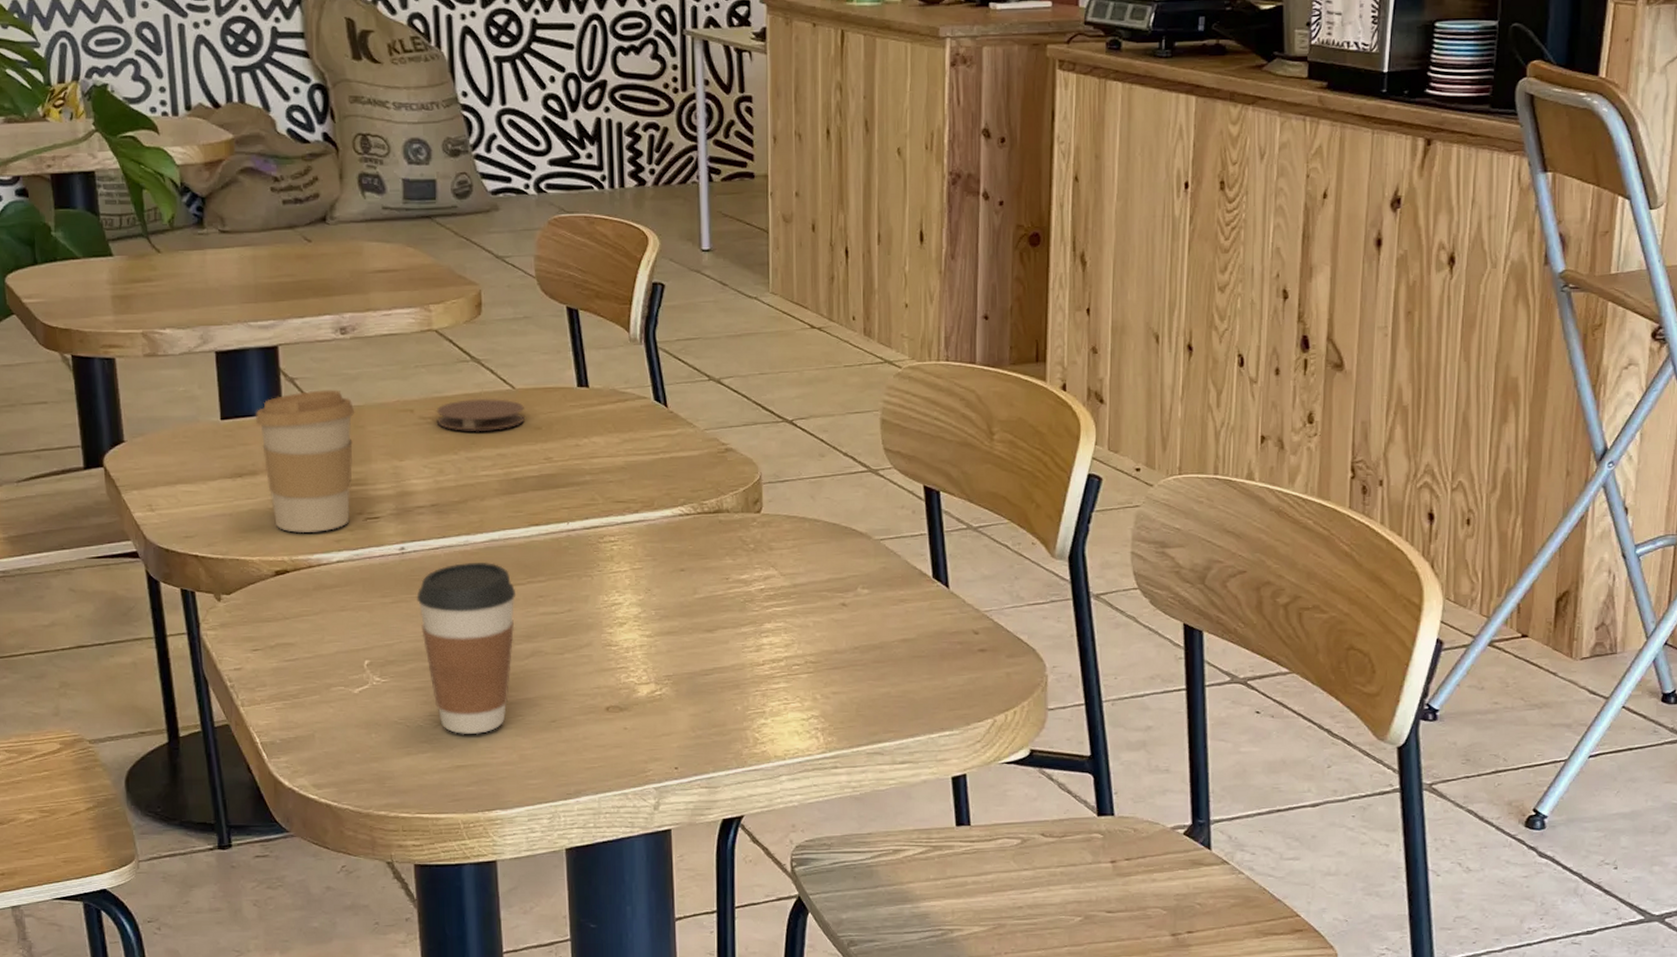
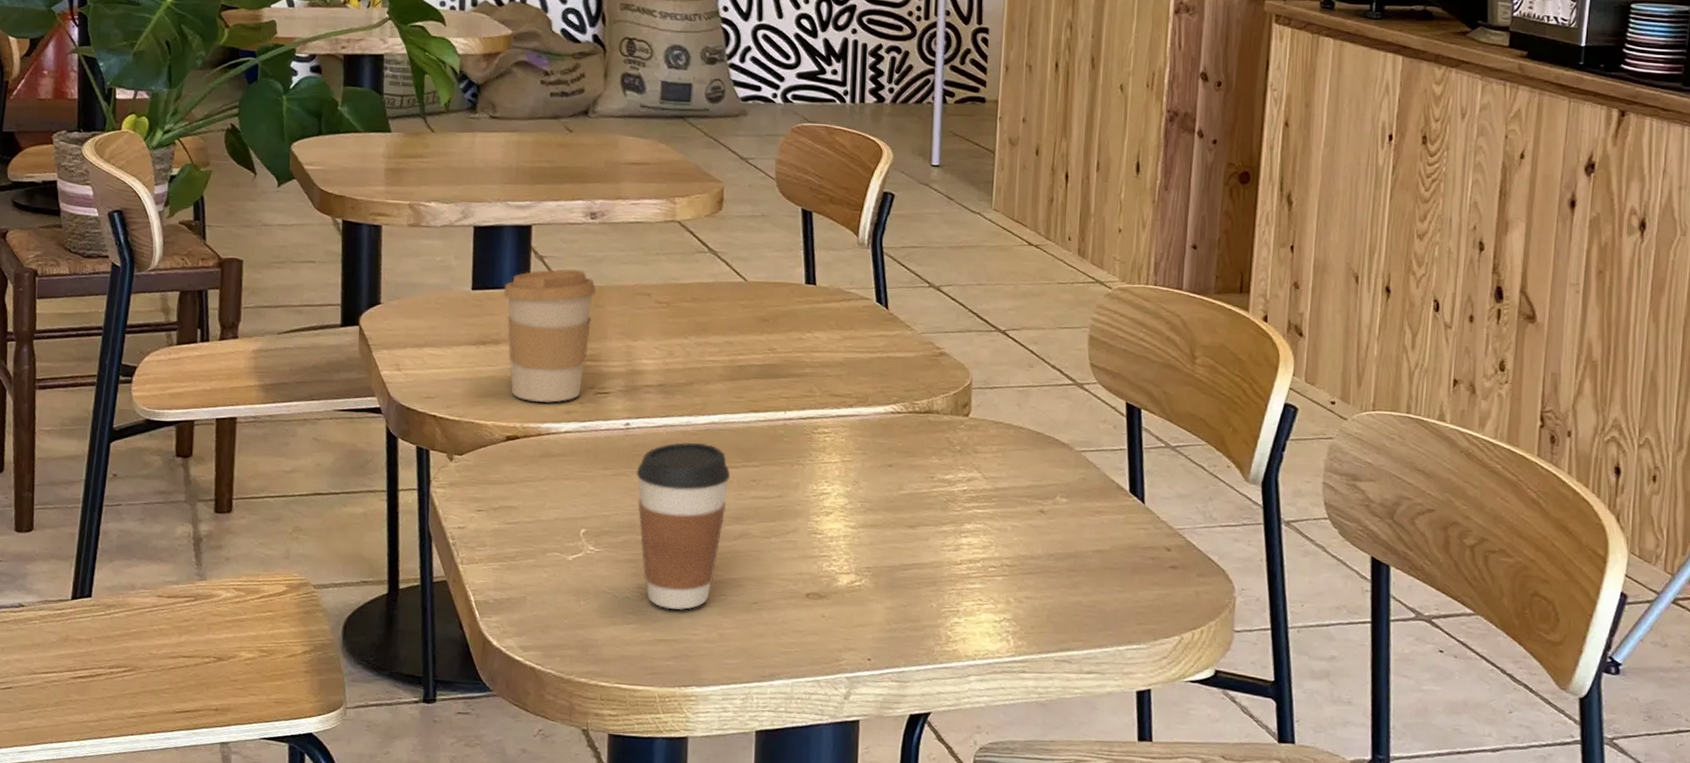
coaster: present [436,398,525,432] -> none [671,287,754,320]

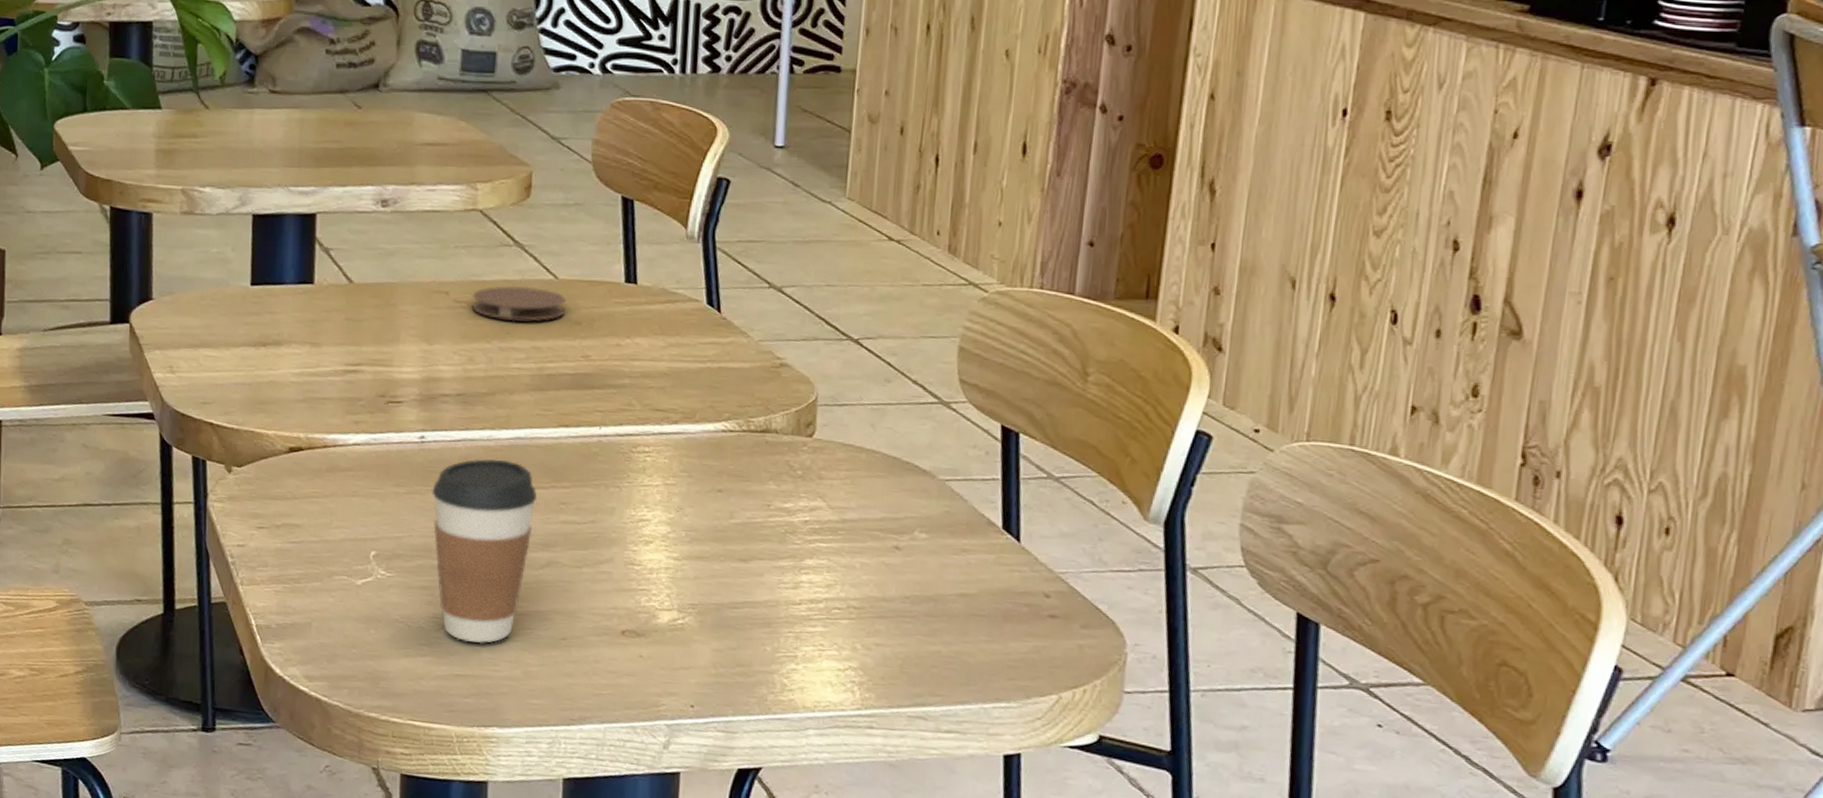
coffee cup: present [503,268,597,403] -> none [285,262,388,411]
coaster: none [671,287,754,320] -> present [471,285,566,322]

